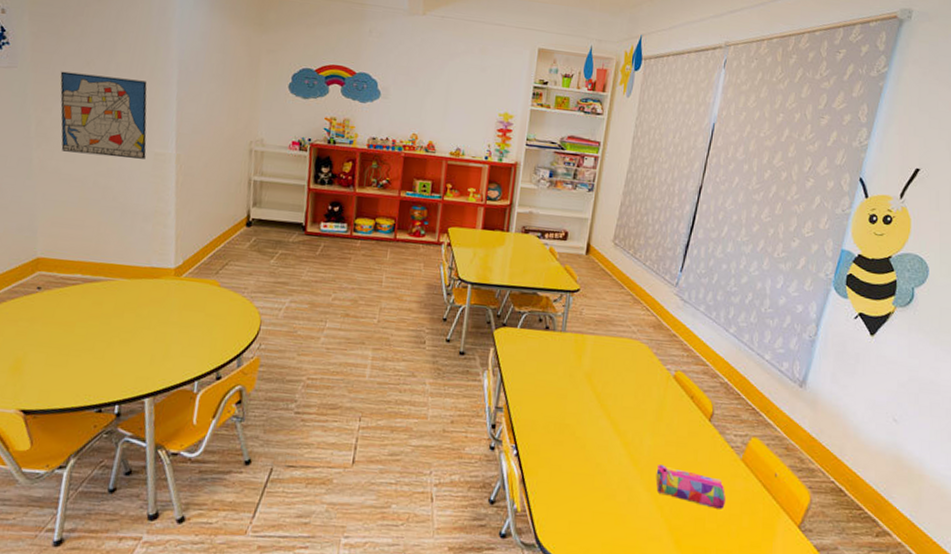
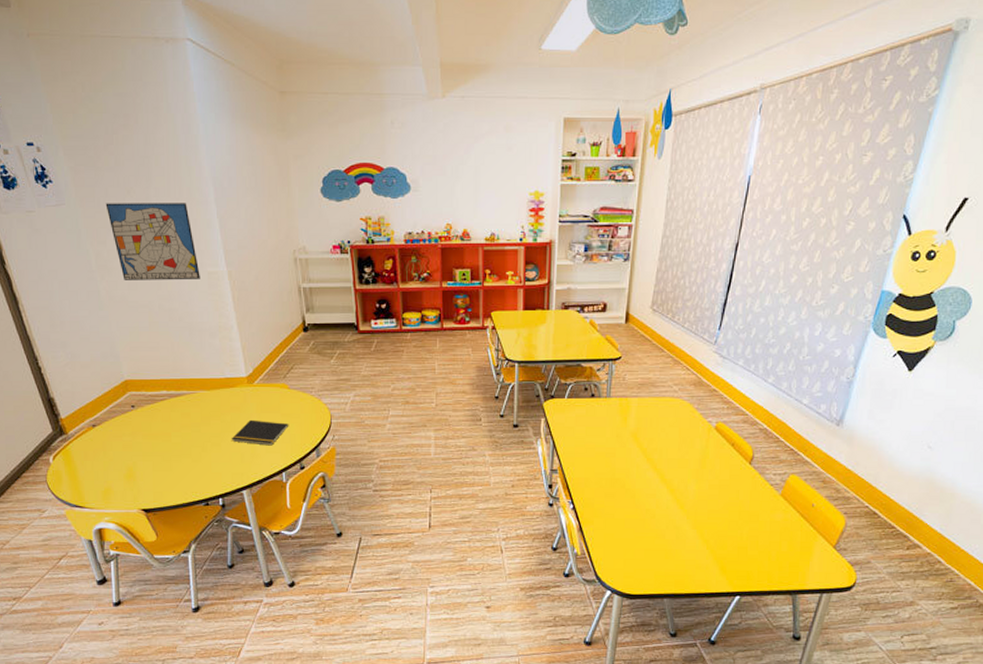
notepad: none [143,316,212,349] -> present [231,419,289,446]
pencil case: present [656,465,727,509] -> none [701,506,767,538]

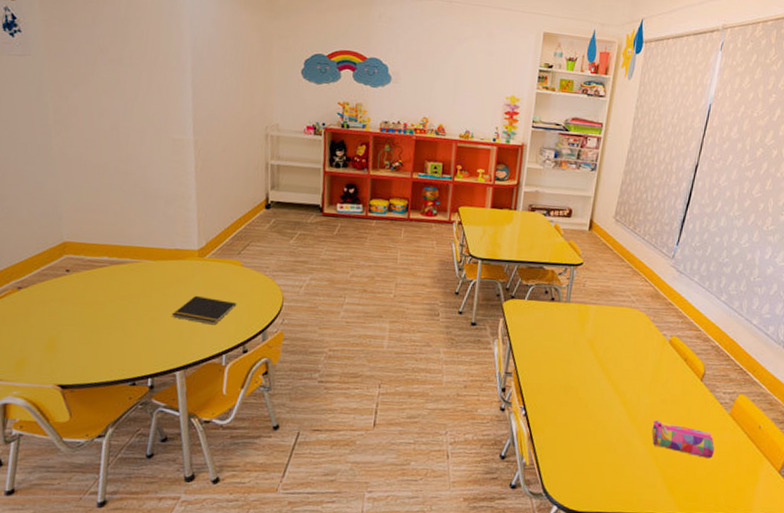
wall art: present [105,203,200,280] -> none [74,59,165,145]
pencil case: none [701,506,767,538] -> present [651,421,715,458]

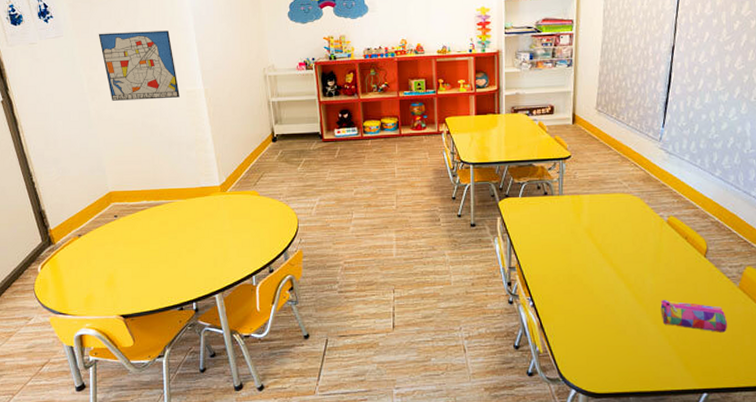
wall art: none [74,59,165,145] -> present [98,30,180,101]
notepad: present [171,295,237,325] -> none [205,226,259,251]

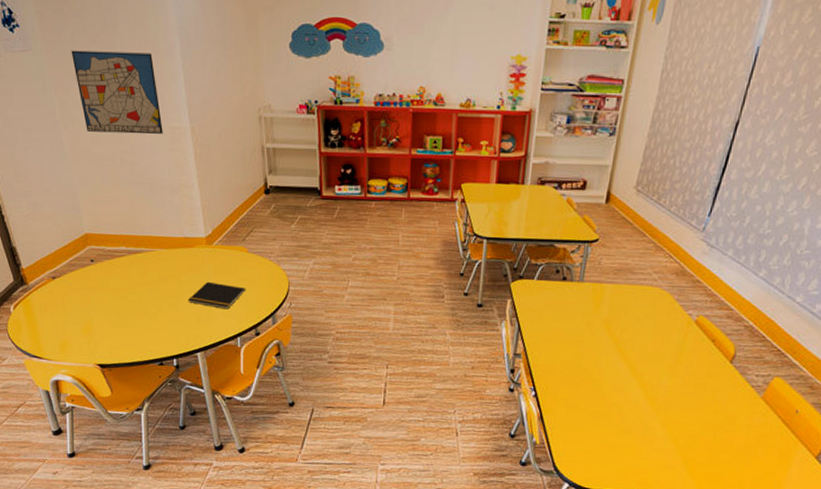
notepad: none [205,226,259,251] -> present [187,281,246,310]
pencil case: present [660,300,728,332] -> none [671,403,743,442]

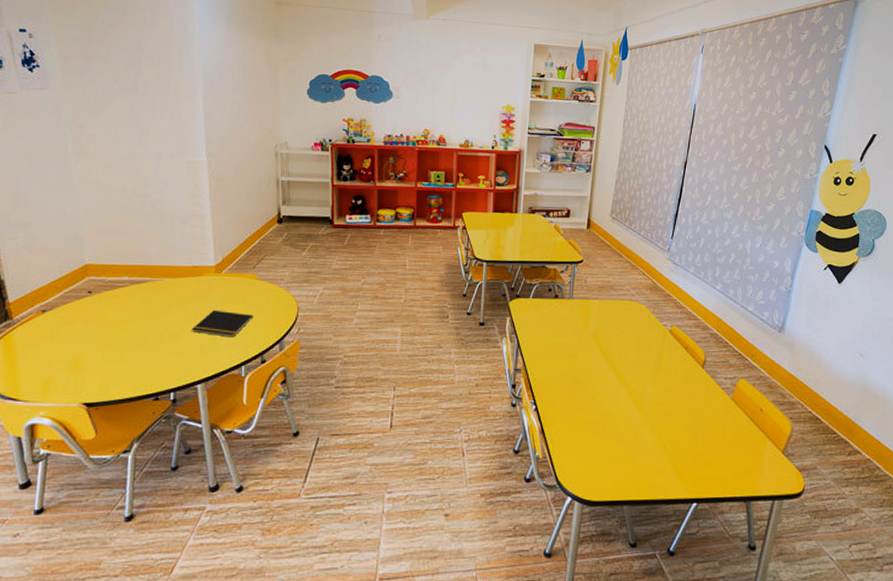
wall art: present [71,50,163,134] -> none [91,90,179,168]

